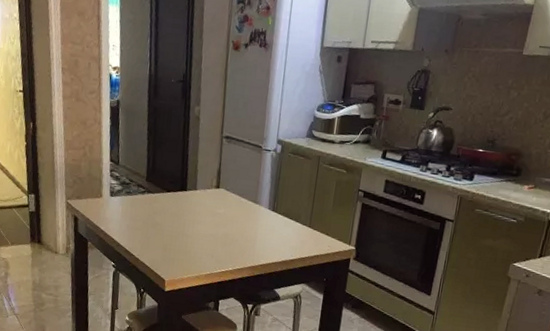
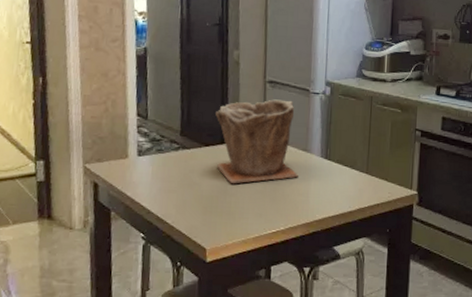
plant pot: none [177,153,247,227] -> present [216,99,298,184]

